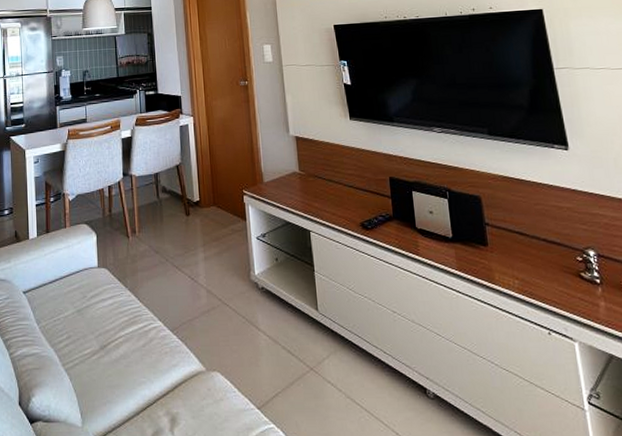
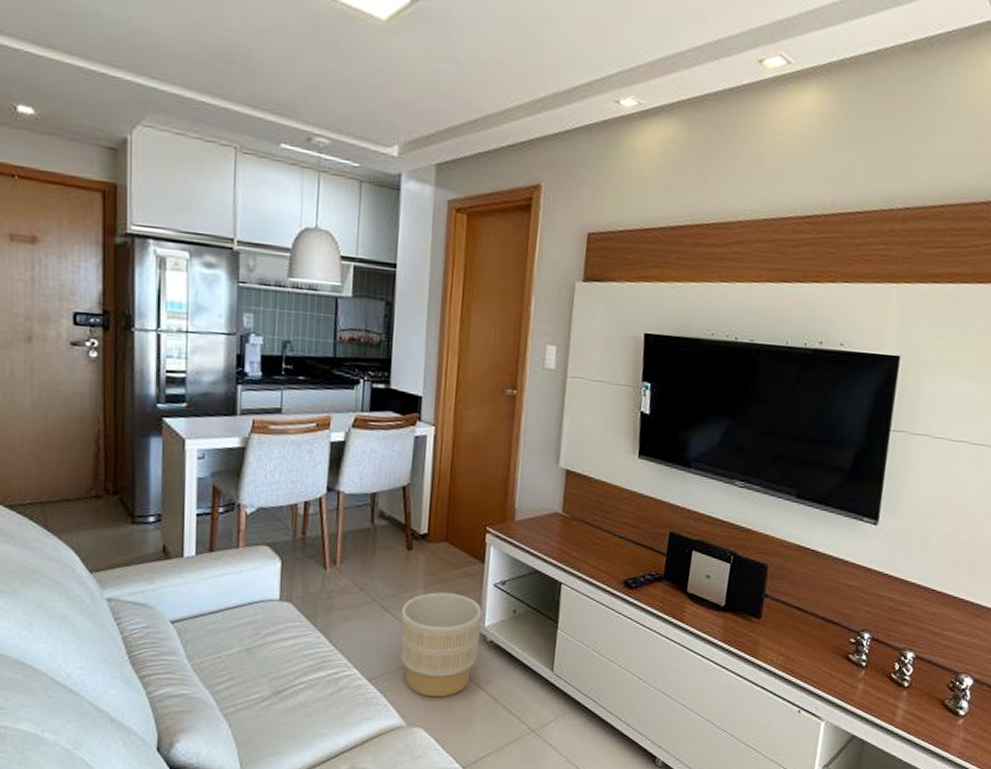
planter: none [189,248,254,343] -> present [400,592,482,698]

